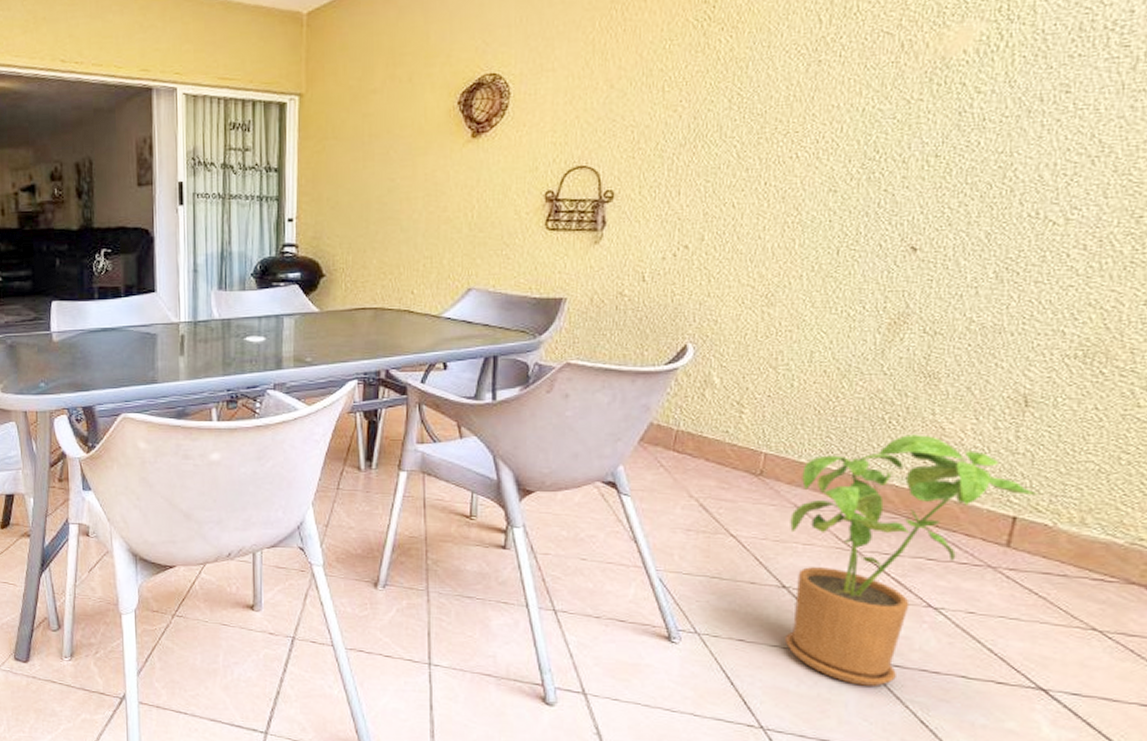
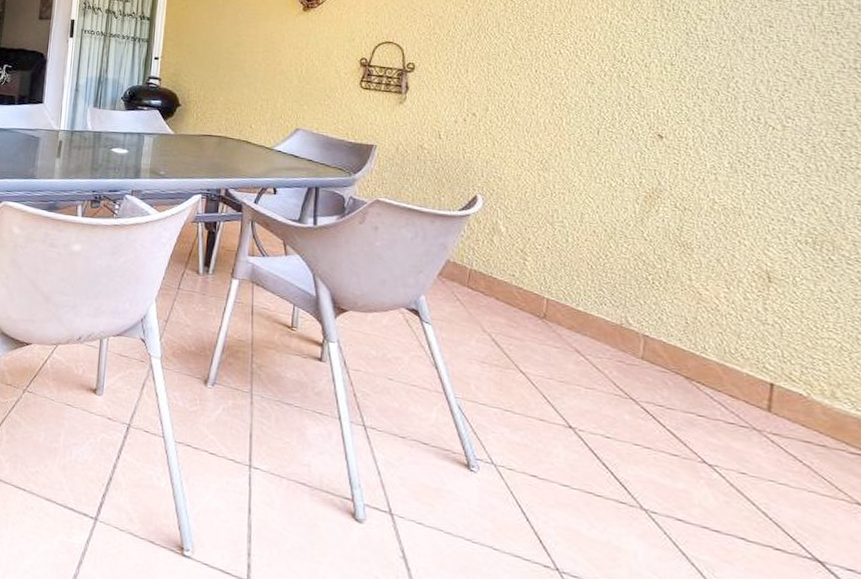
house plant: present [785,434,1038,686] -> none [572,296,790,539]

